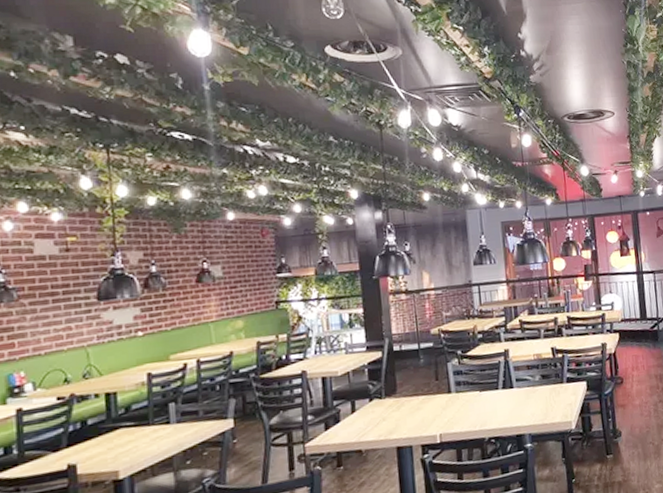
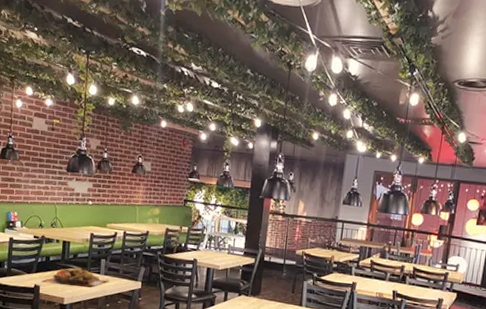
food tray: none [78,422,185,458] -> present [41,267,109,287]

